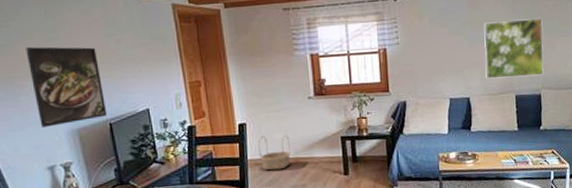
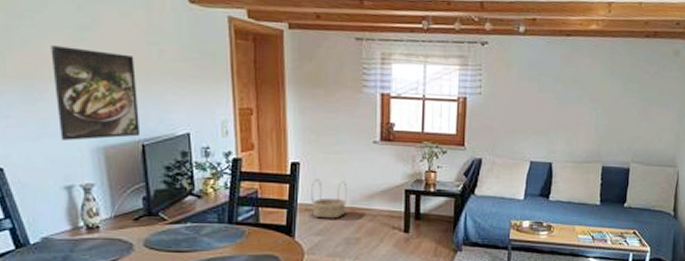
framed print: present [483,18,544,79] -> none [572,82,641,148]

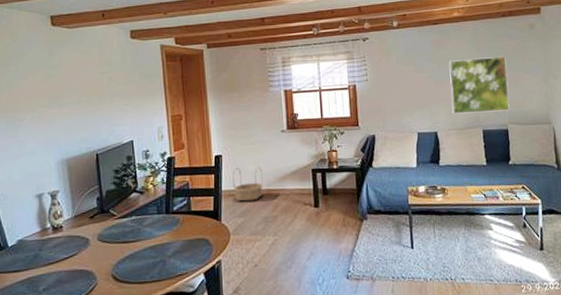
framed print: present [51,45,141,141] -> none [29,83,95,157]
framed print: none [572,82,641,148] -> present [449,56,510,114]

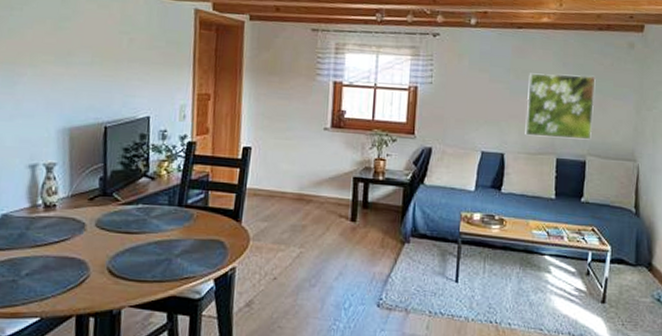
basket: present [232,167,263,202] -> none [260,163,296,205]

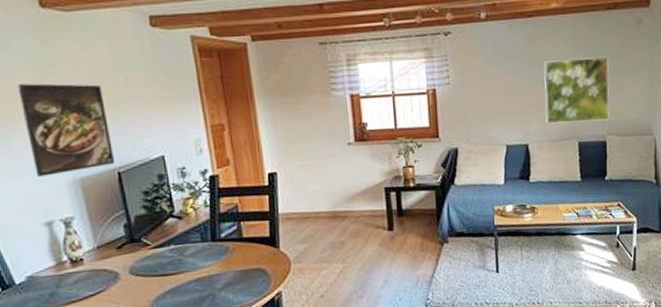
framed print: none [31,34,107,122] -> present [17,83,116,177]

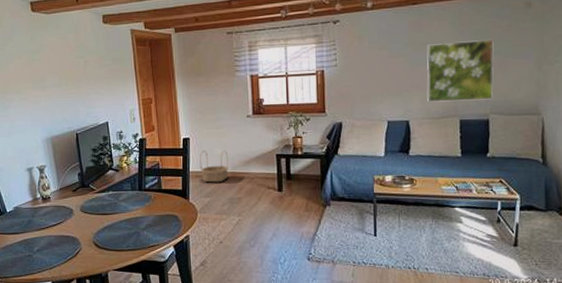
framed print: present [17,83,116,177] -> none [15,67,75,135]
basket: none [290,186,328,226] -> present [200,150,228,183]

